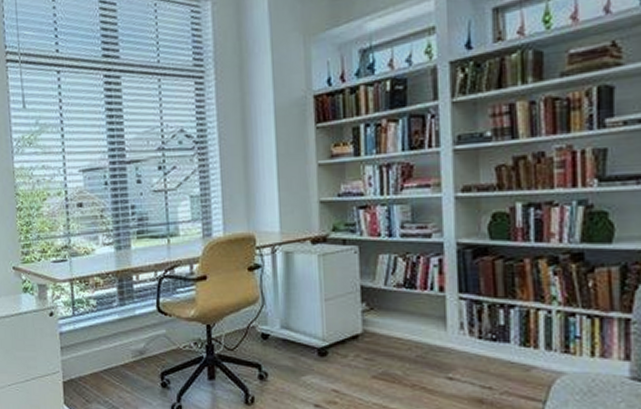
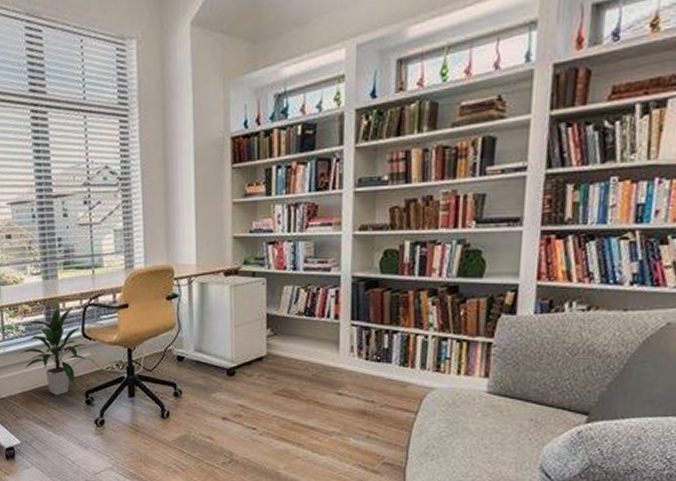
indoor plant: none [90,279,163,378] -> present [19,307,88,396]

